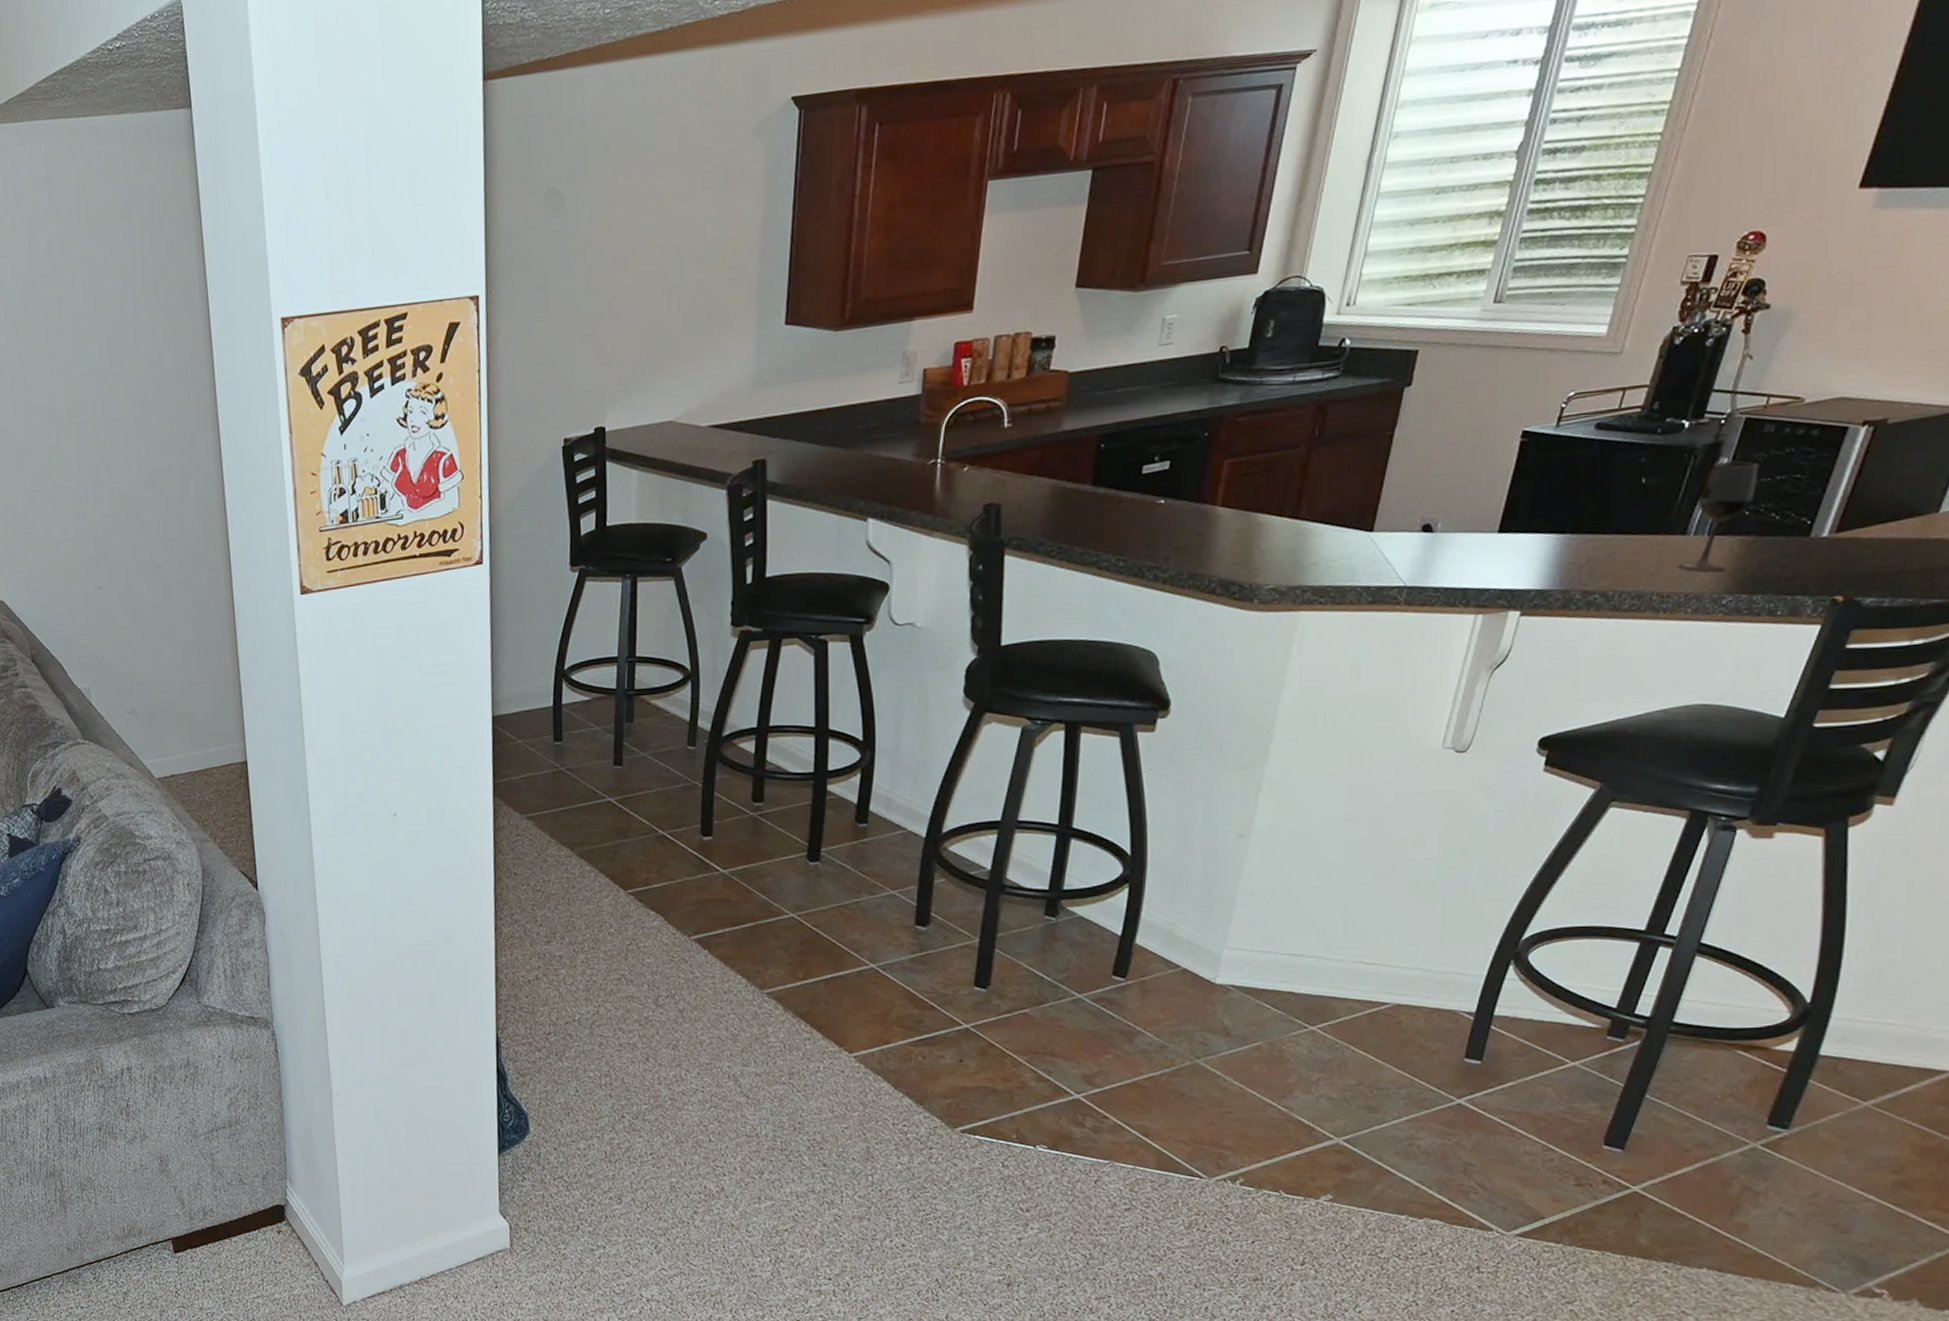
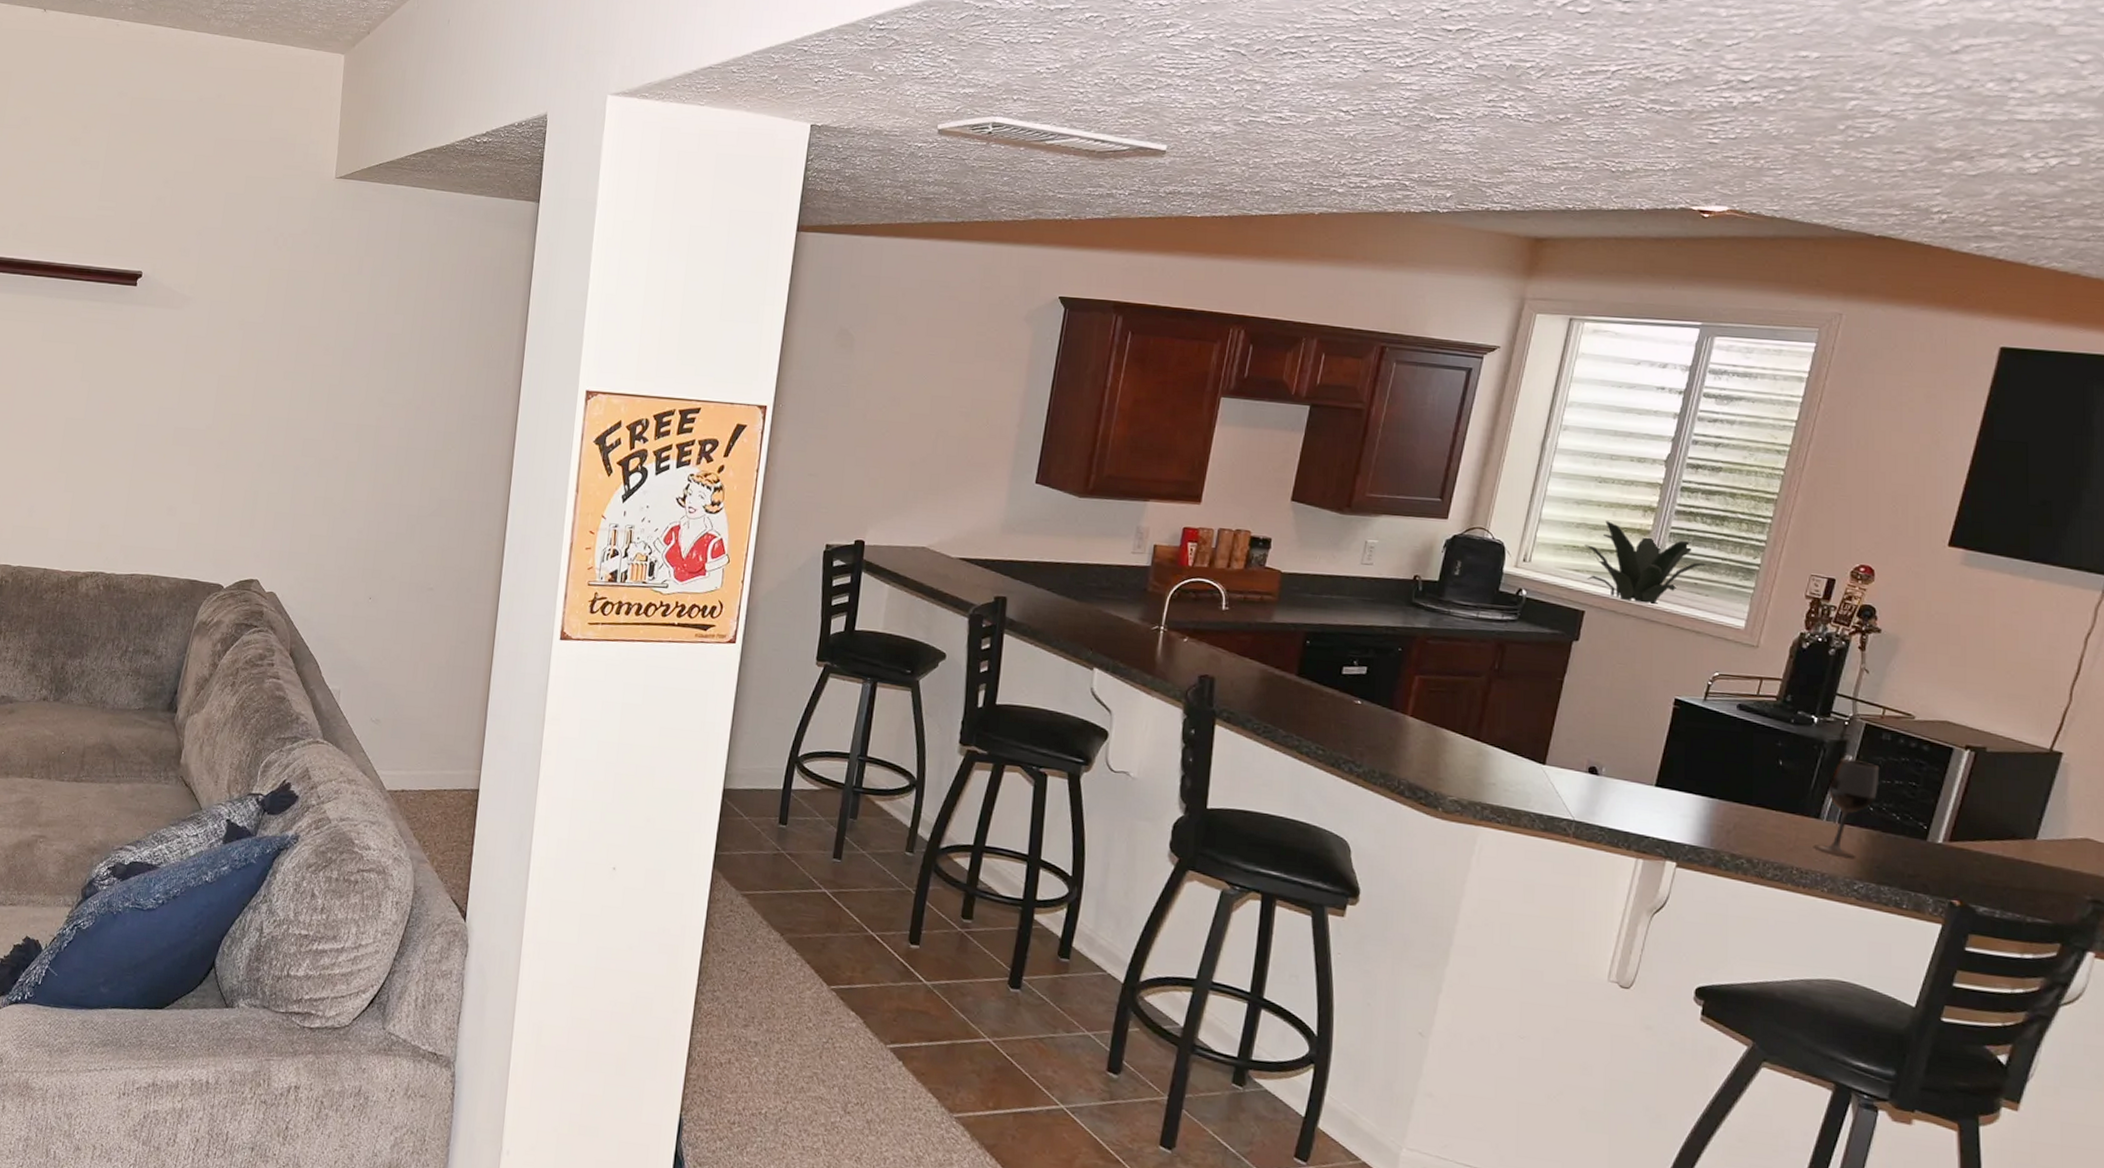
plant: none [1418,238,1563,330] -> present [1584,521,1706,605]

